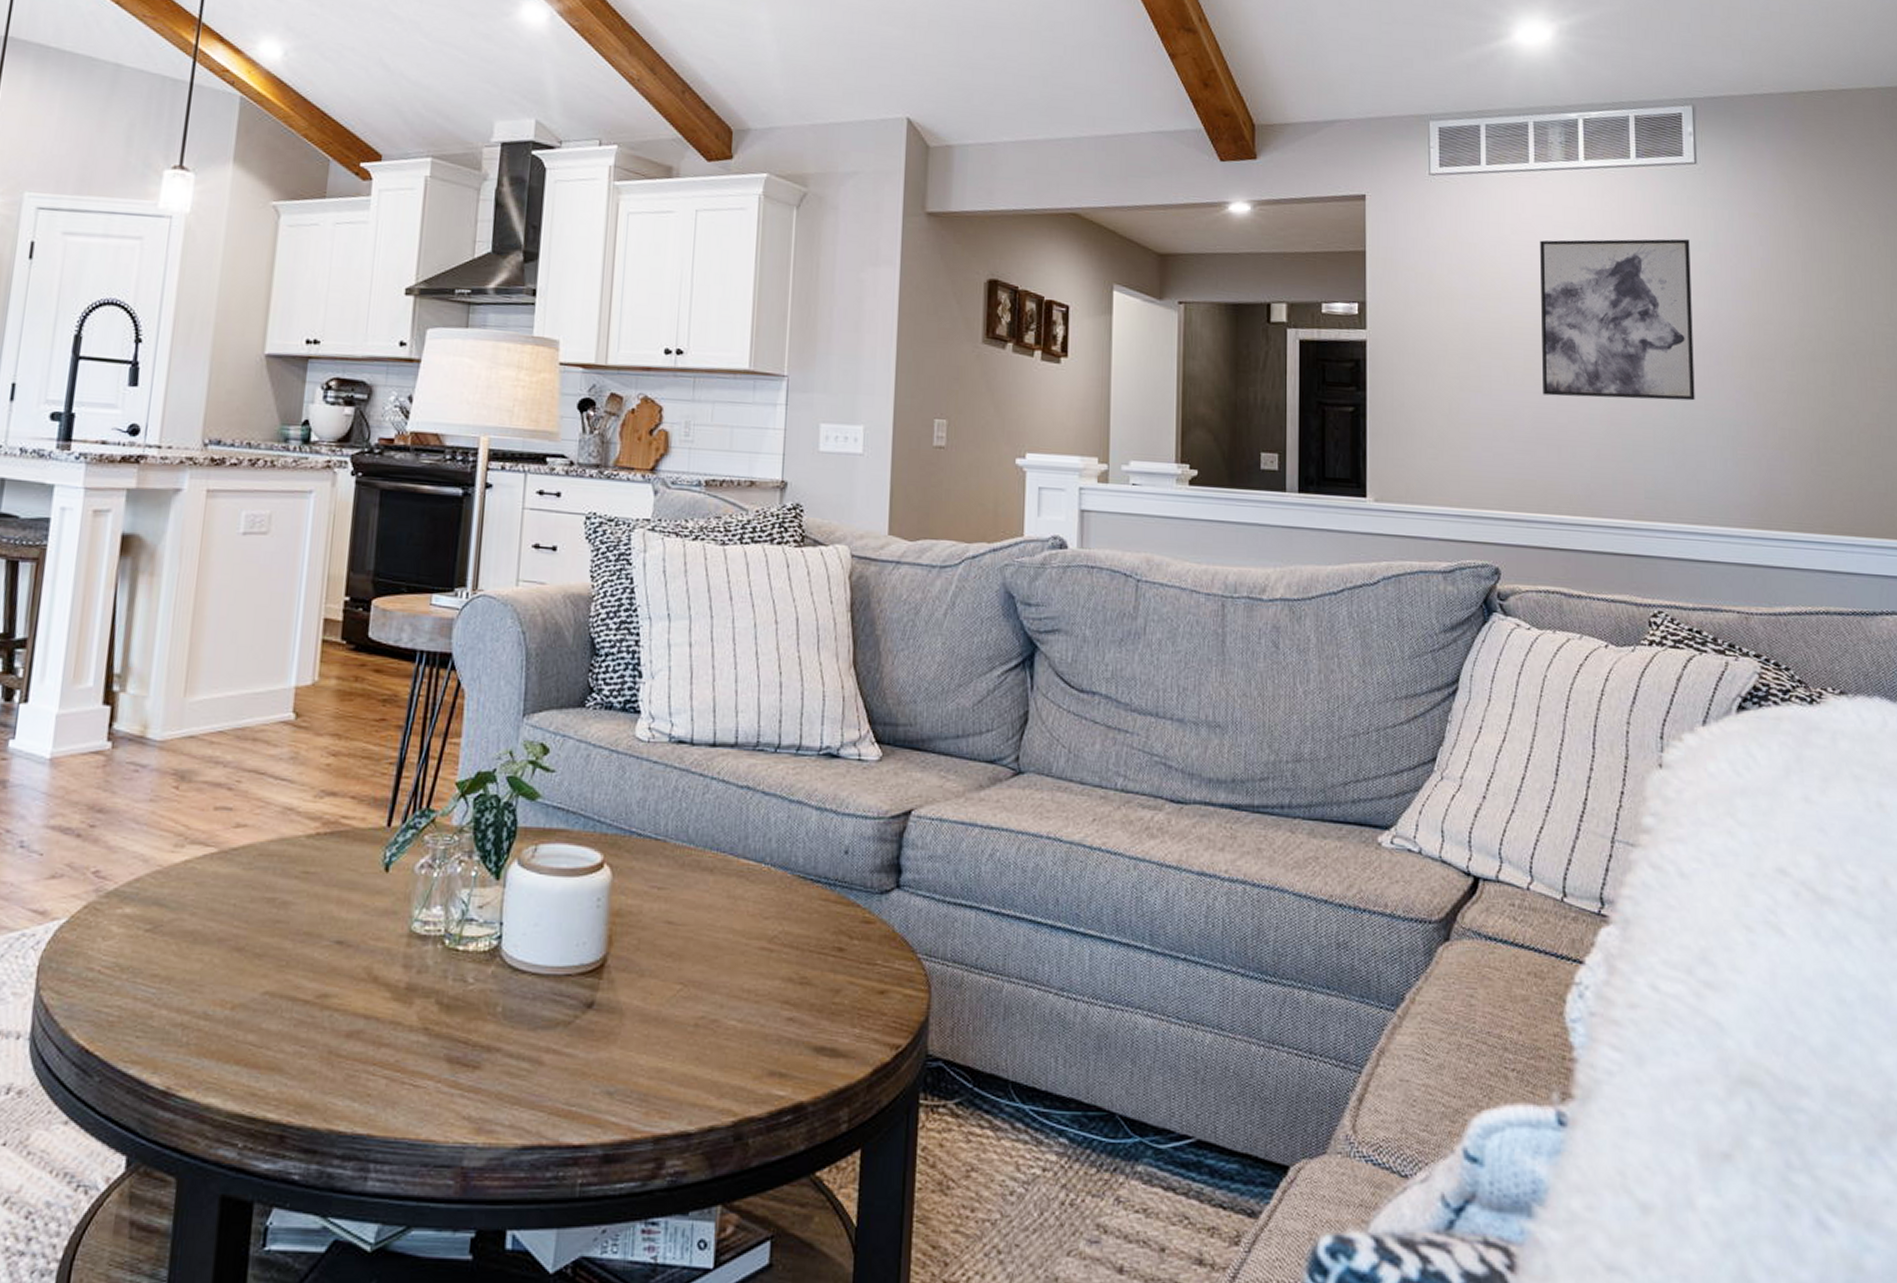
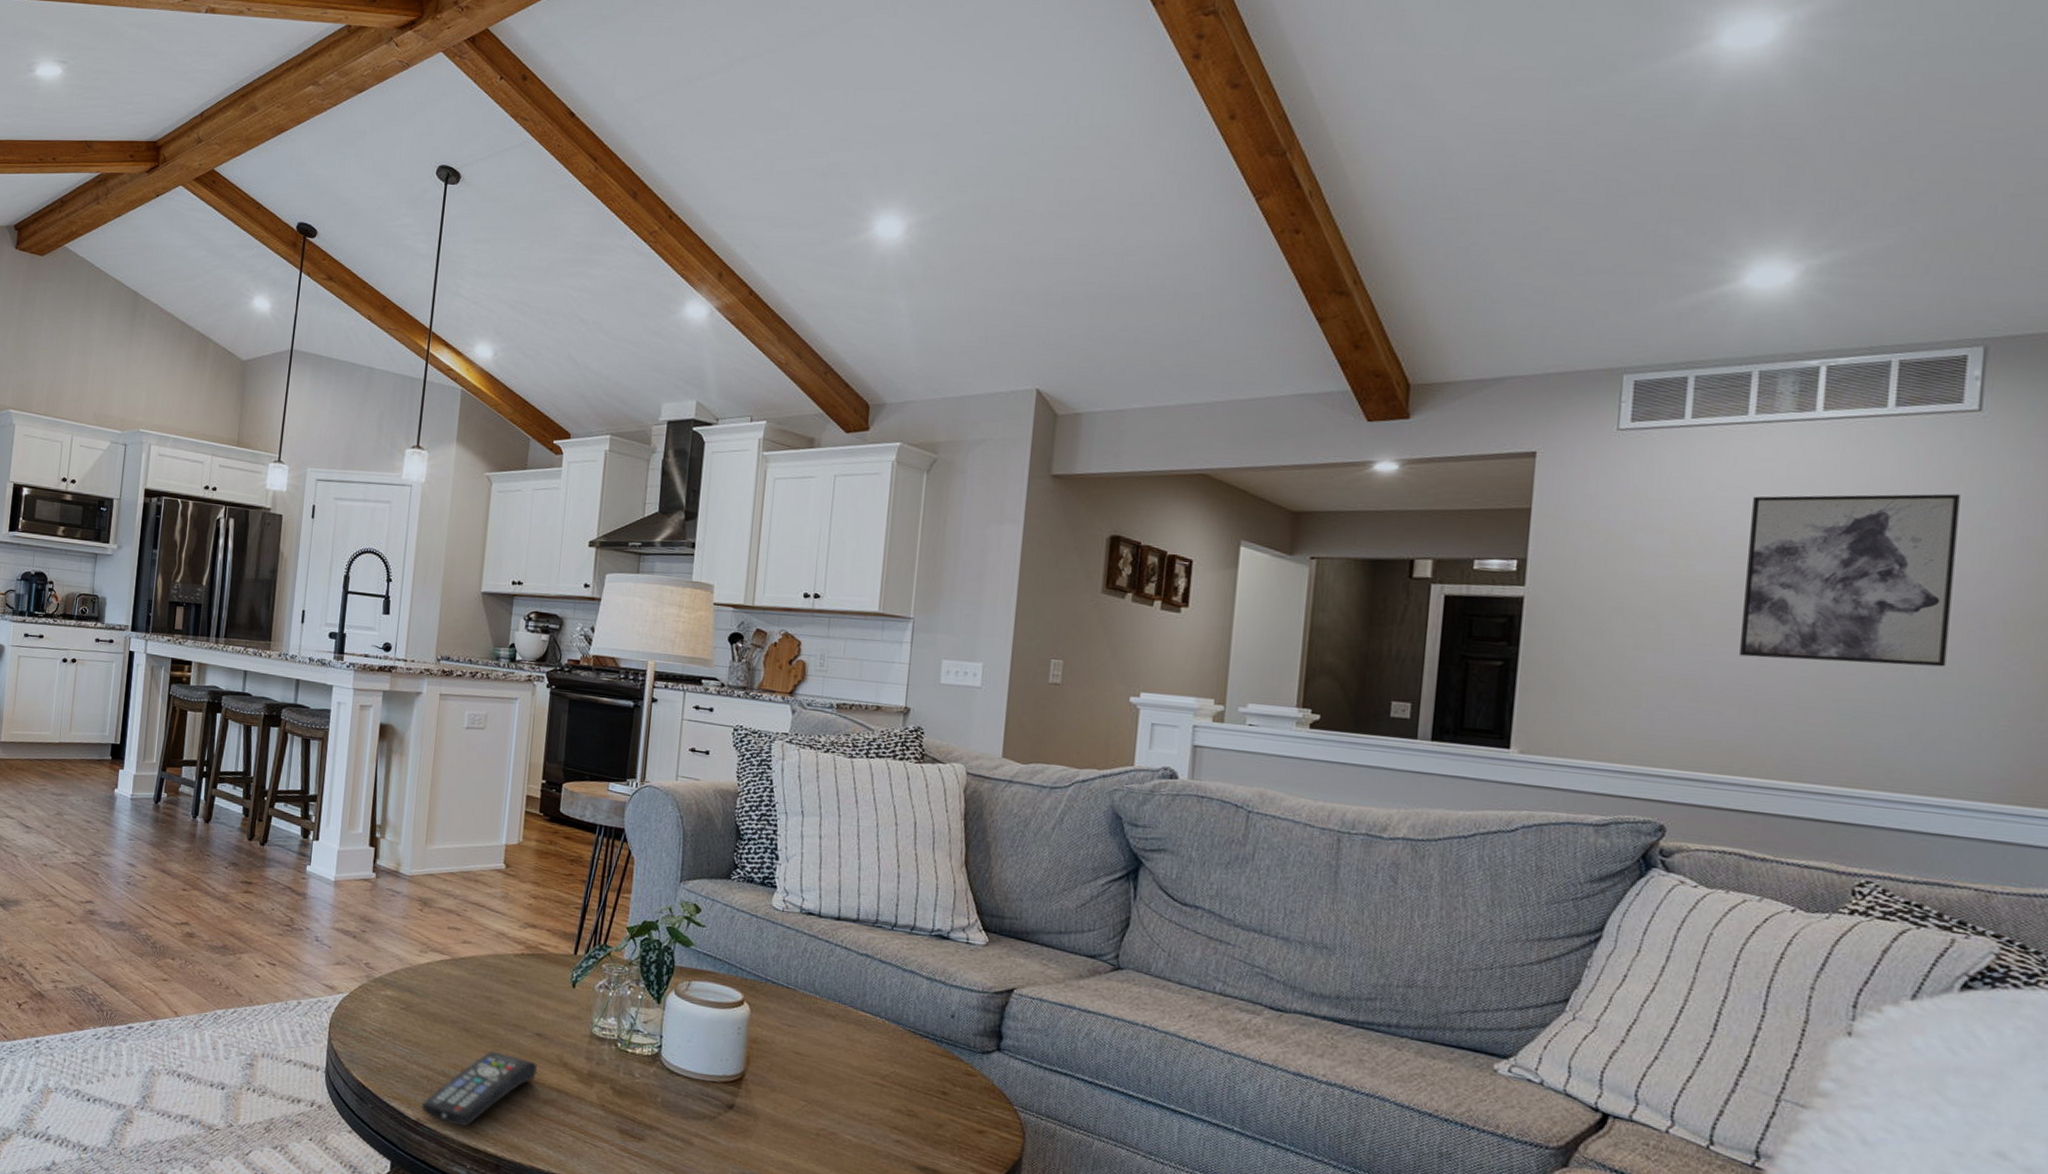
remote control: none [173,974,338,1089] -> present [422,1050,537,1127]

